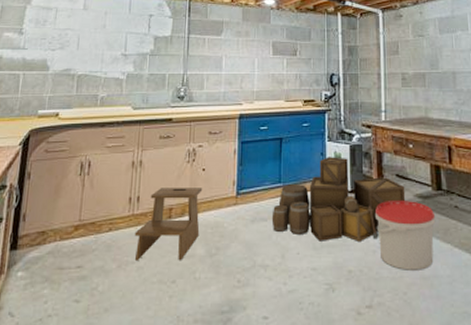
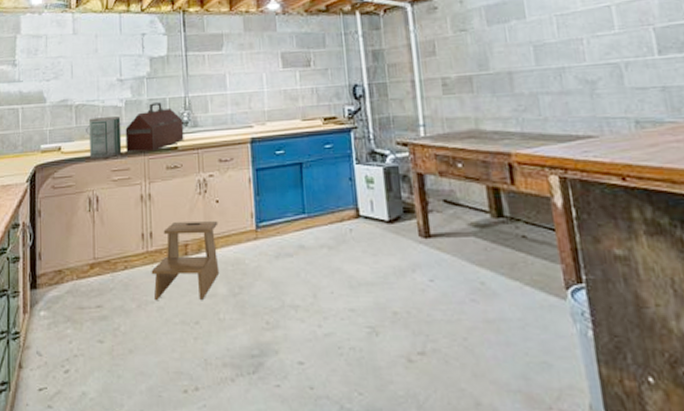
paint can: none [85,88,121,126] -> present [86,116,122,159]
toolbox: none [122,77,180,122] -> present [125,102,184,153]
cardboard boxes: present [271,157,406,241] -> none [298,181,458,279]
bucket: present [374,201,436,270] -> none [420,231,499,312]

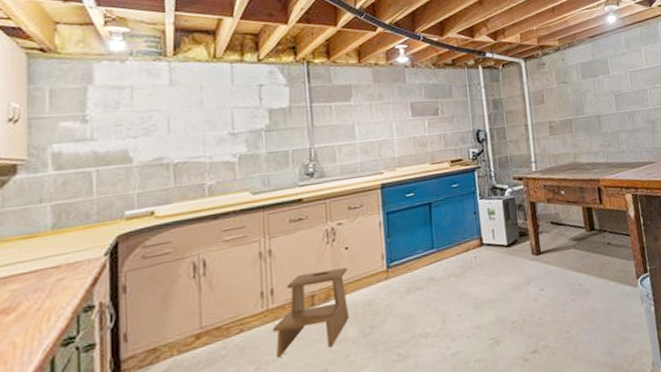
paint can: present [86,116,122,159] -> none [188,172,236,221]
toolbox: present [125,102,184,153] -> none [239,155,310,211]

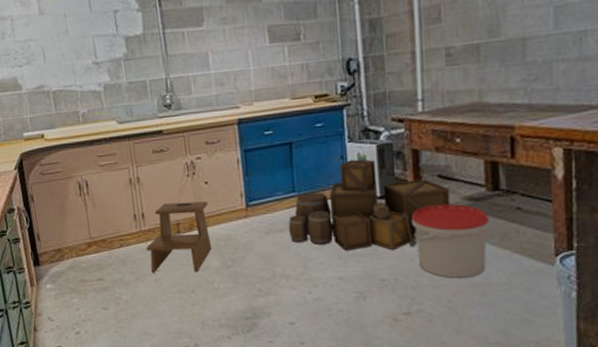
cardboard boxes: none [427,213,562,300] -> present [288,159,451,251]
bucket: none [532,245,592,312] -> present [411,204,490,278]

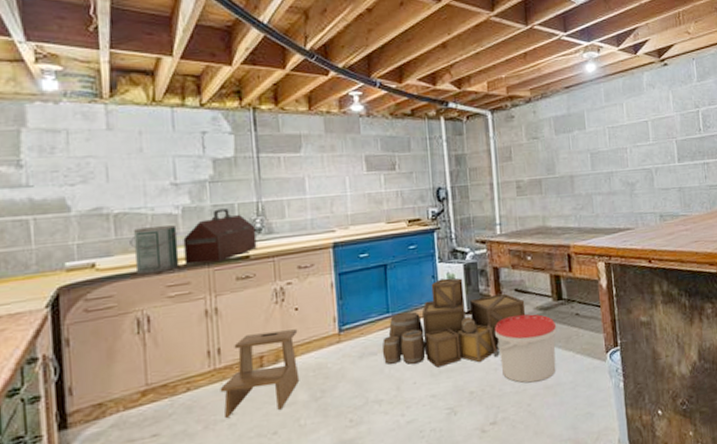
paint can: none [66,101,106,146] -> present [130,225,180,275]
toolbox: none [107,85,169,139] -> present [183,208,257,266]

